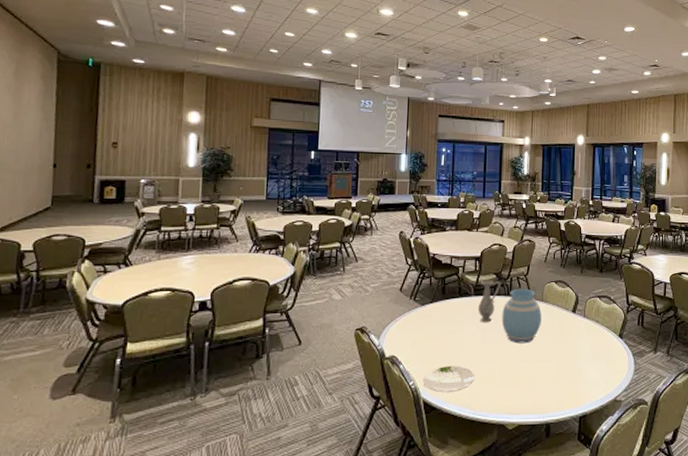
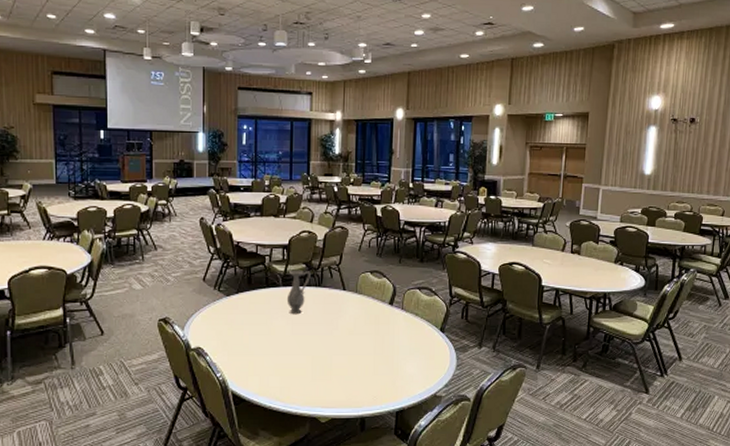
plate: present [423,365,475,393] -> none [231,357,285,385]
vase: present [501,288,542,344] -> none [312,279,356,337]

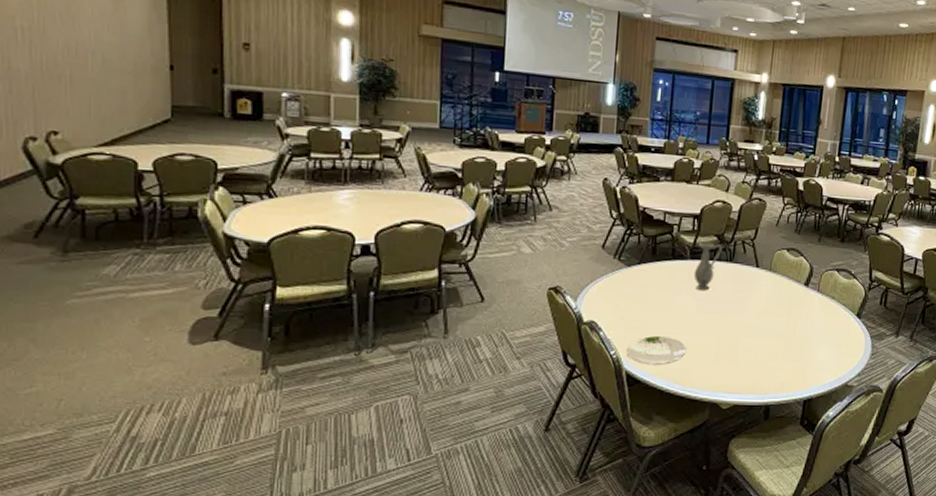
plate: none [231,357,285,385] -> present [626,335,687,366]

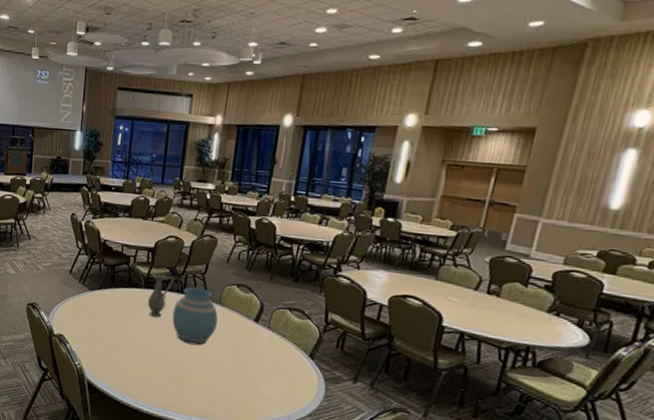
plate: present [626,335,687,366] -> none [88,352,140,379]
vase: none [721,254,769,317] -> present [172,286,218,346]

